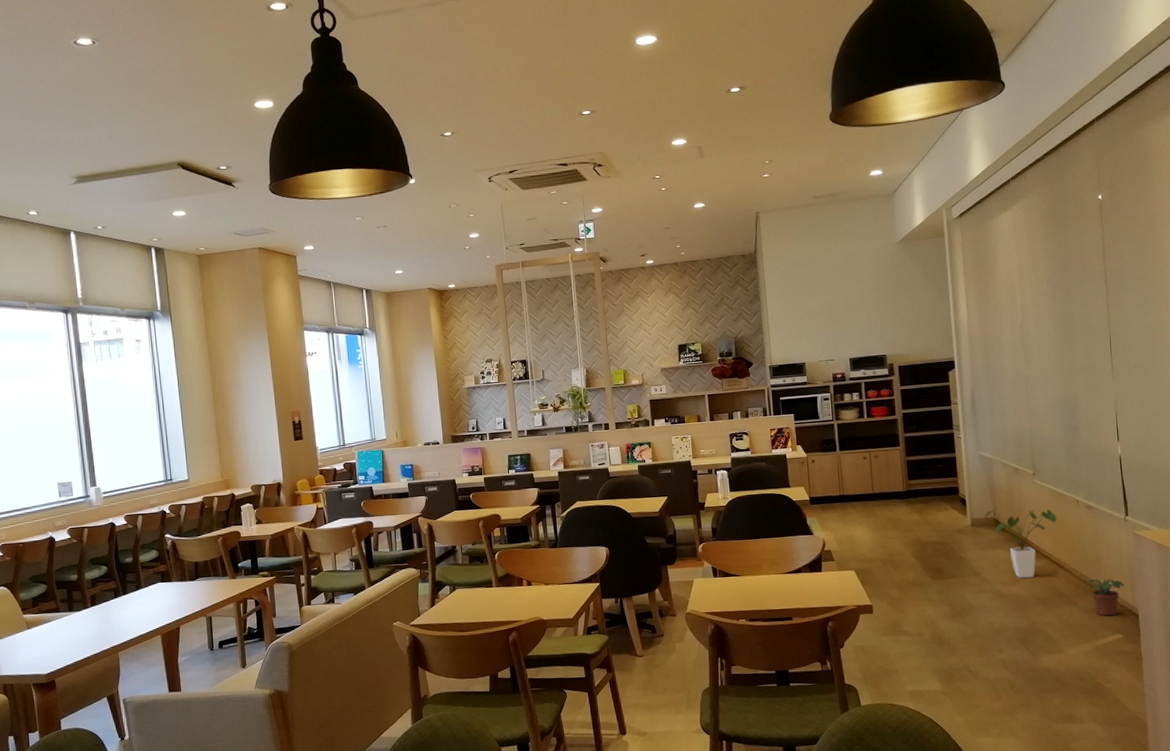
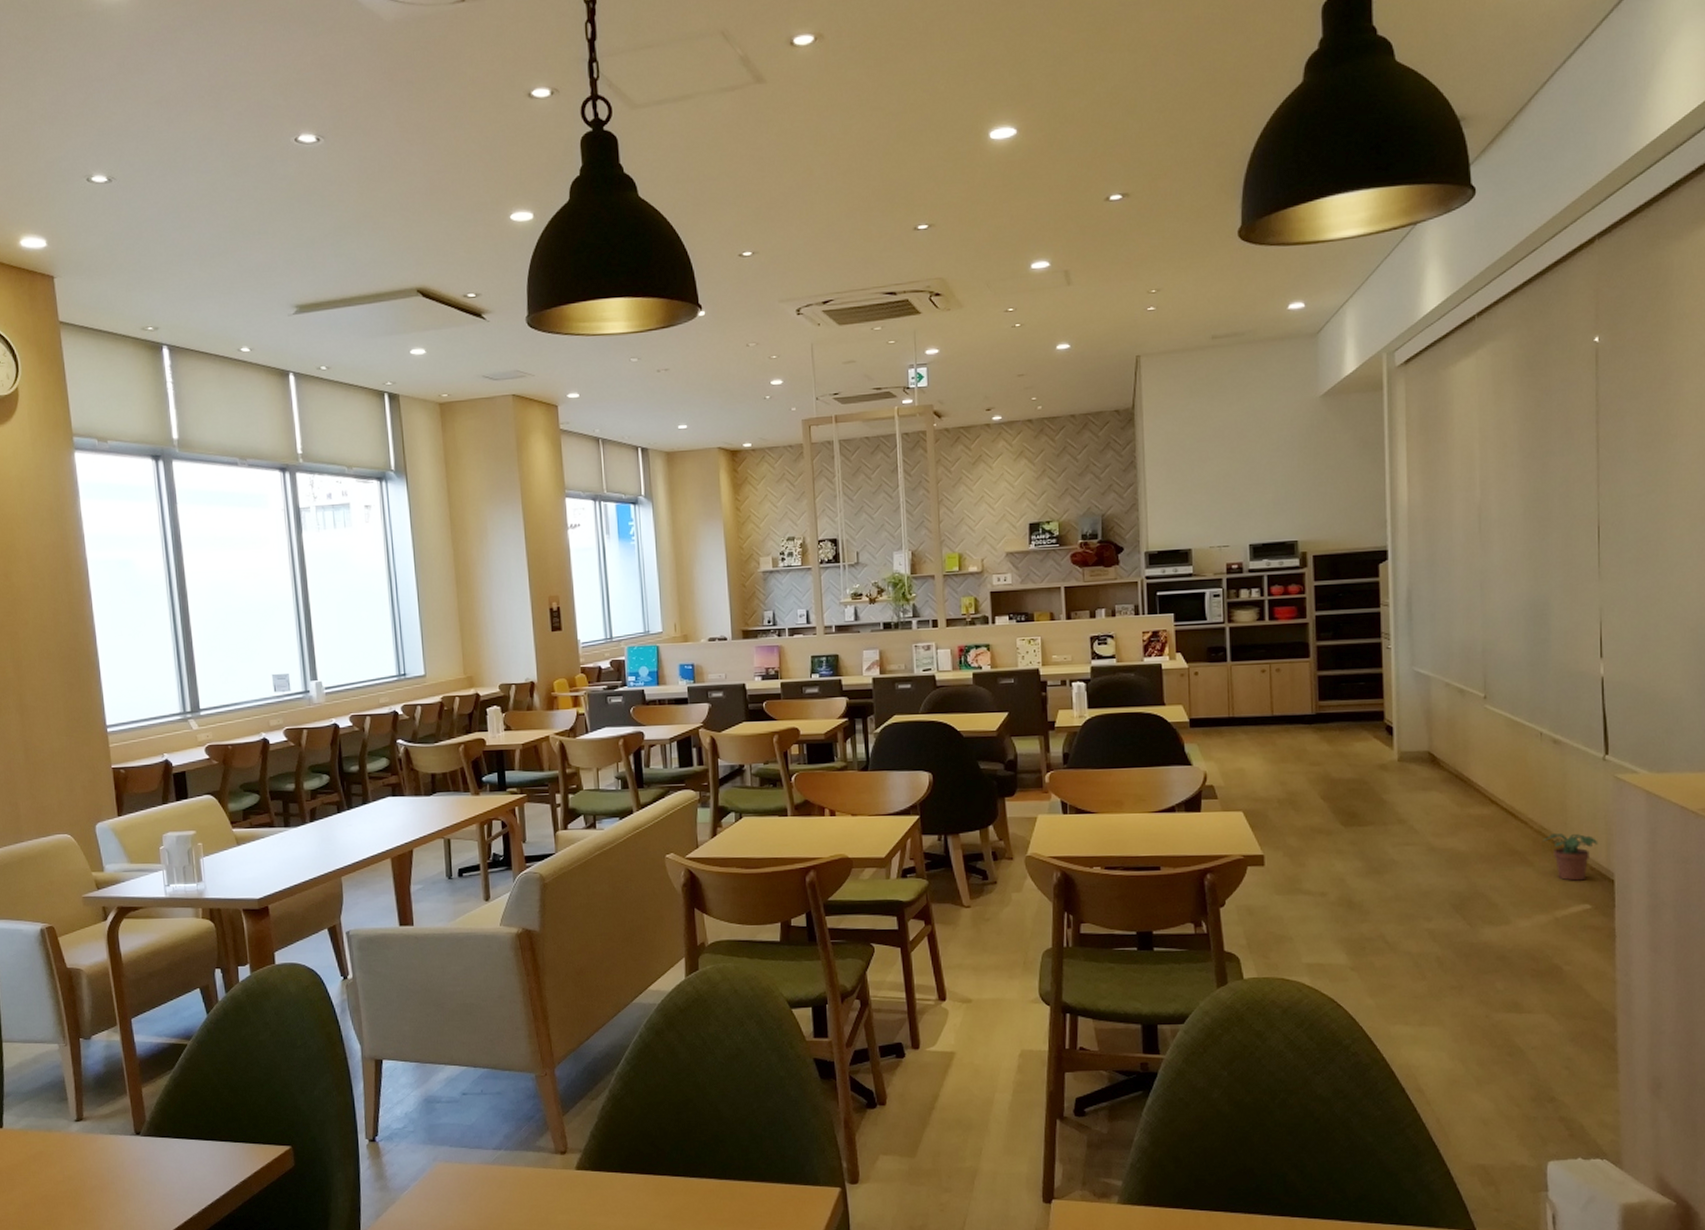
house plant: present [985,508,1057,579] -> none [1417,739,1512,830]

